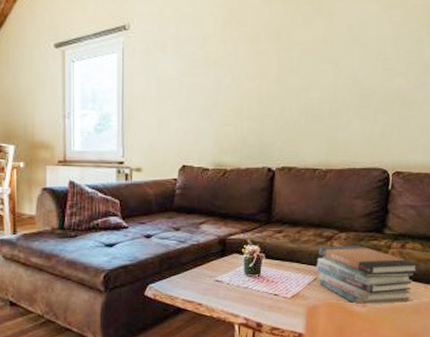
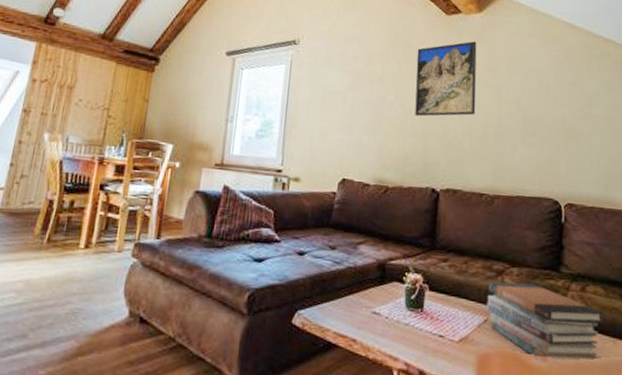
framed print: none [251,12,315,98] -> present [415,41,477,117]

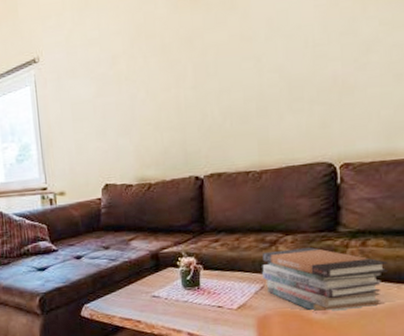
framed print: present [415,41,477,117] -> none [162,11,234,108]

